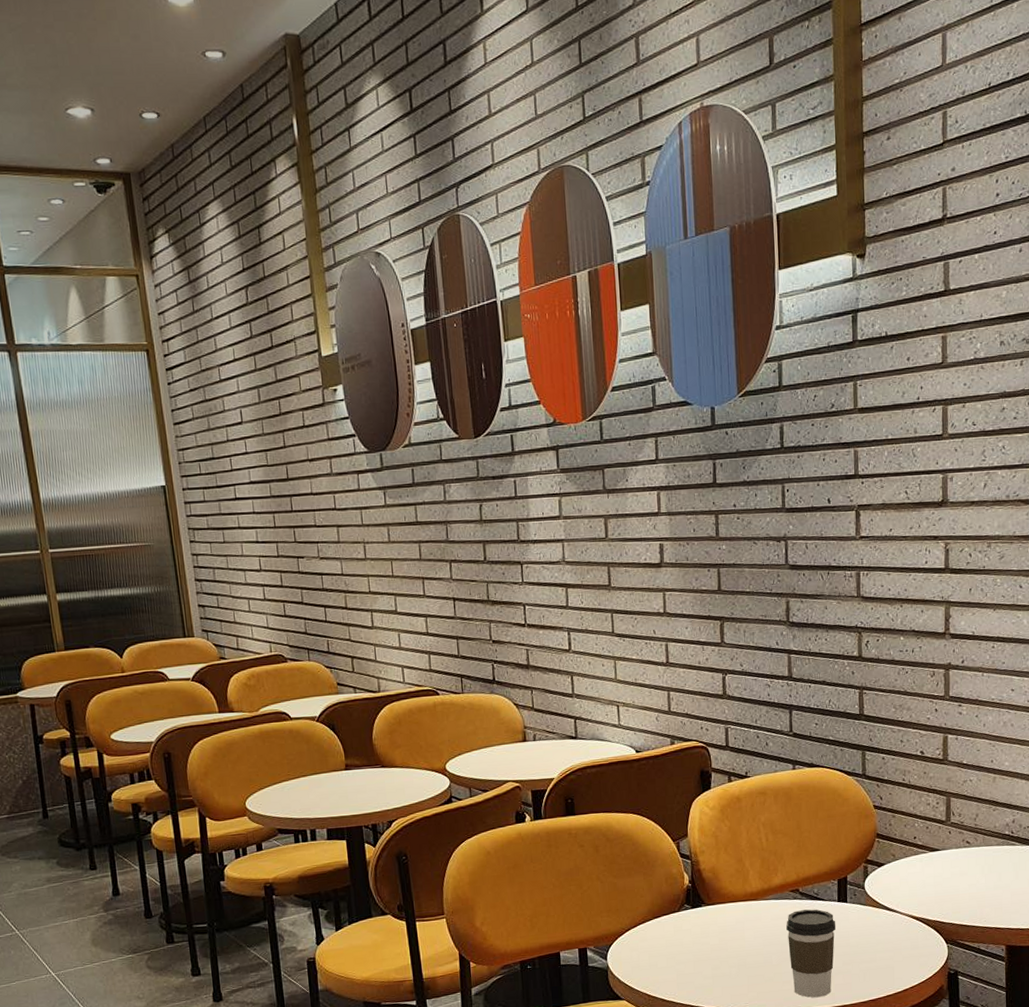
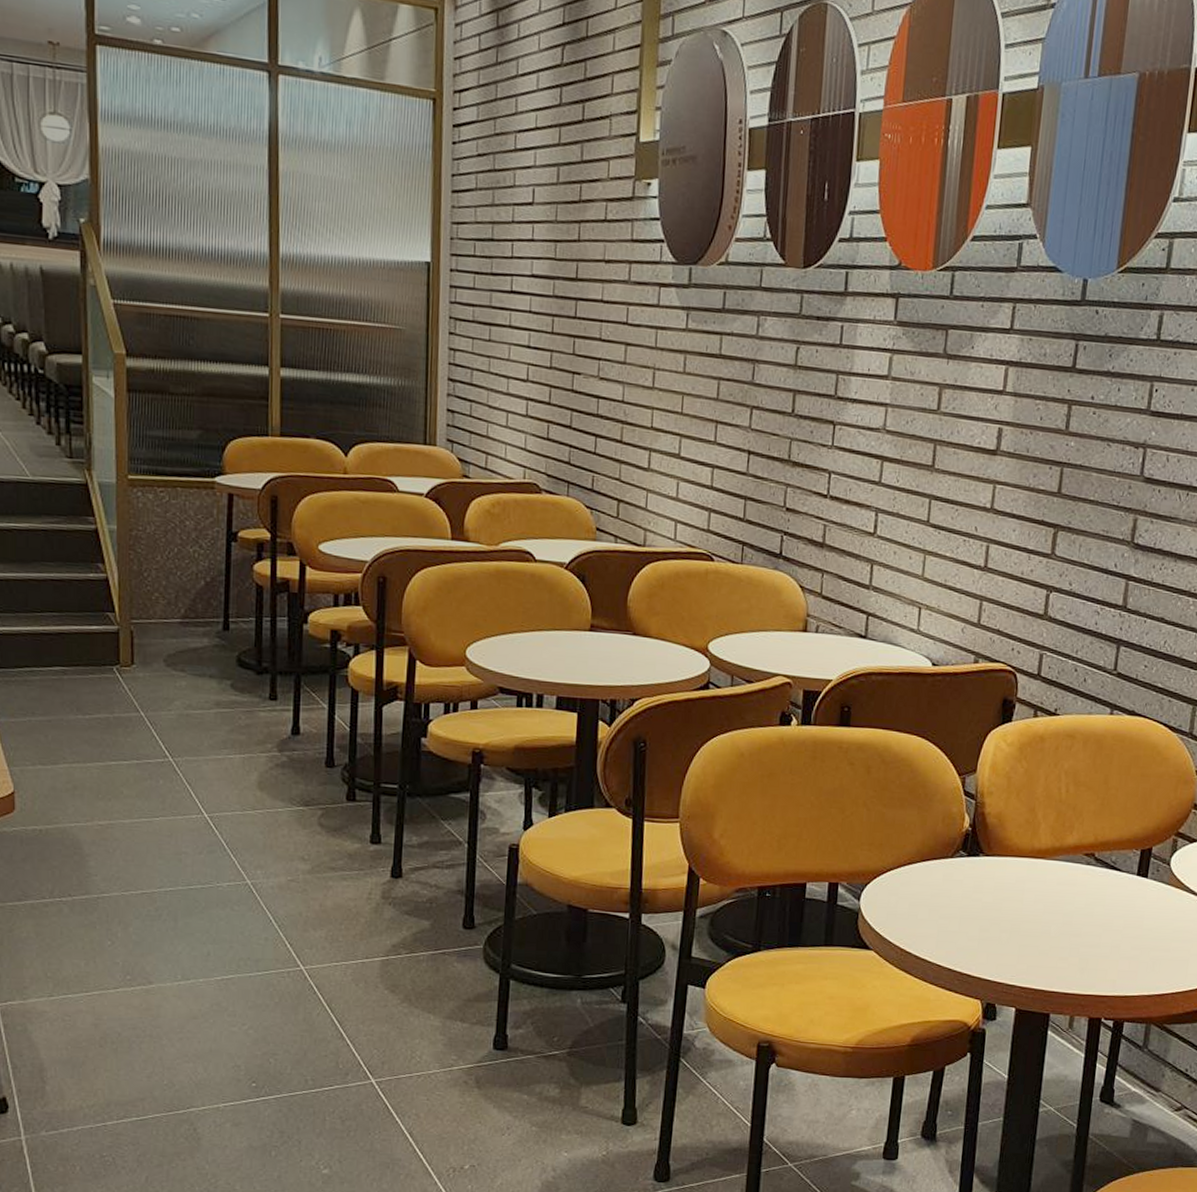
coffee cup: present [786,909,836,998] -> none [1070,878,1131,983]

